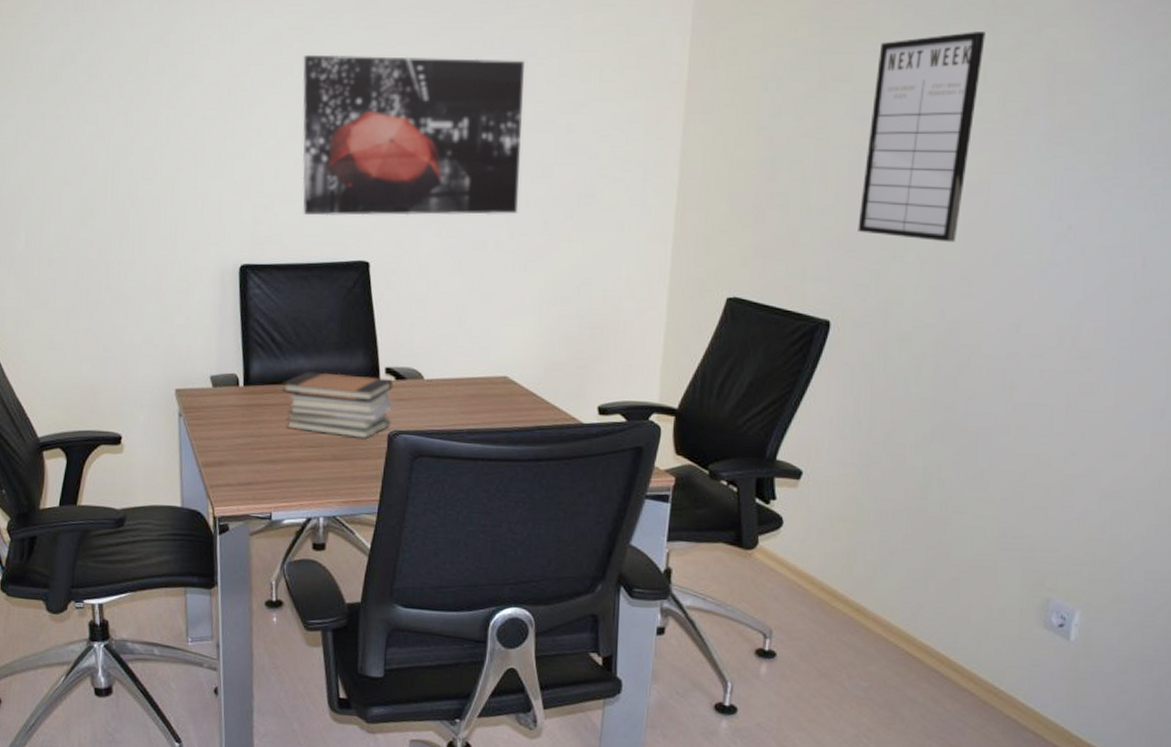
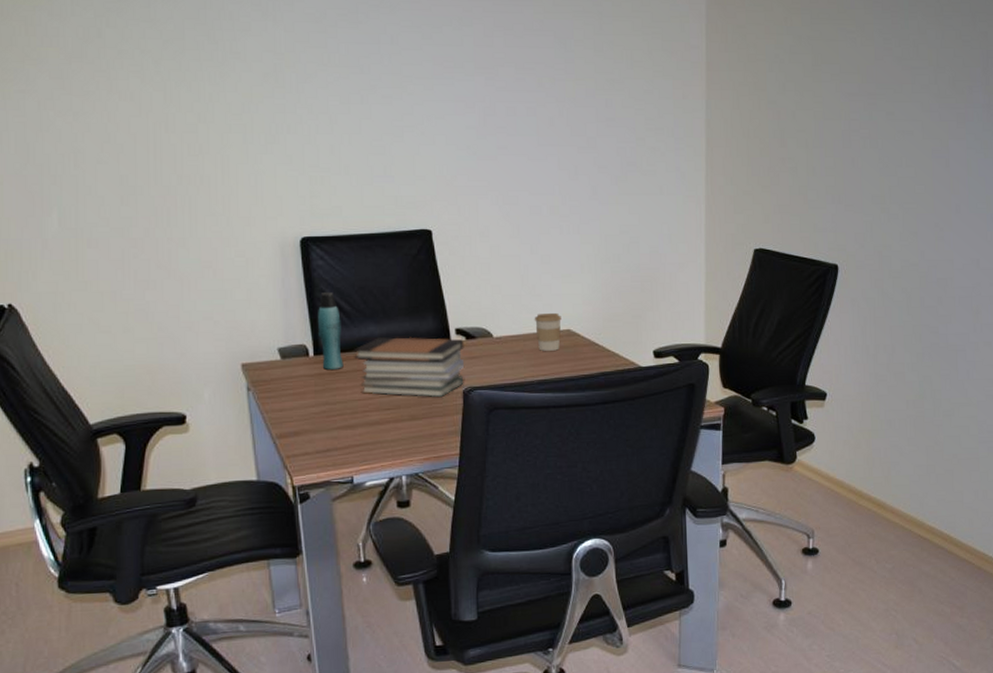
bottle: none [250,322,273,402] -> present [318,292,344,370]
wall art: present [302,54,524,216] -> none [350,33,568,188]
coffee cup: none [468,356,498,399] -> present [534,312,561,351]
writing board: present [857,32,986,243] -> none [853,24,936,196]

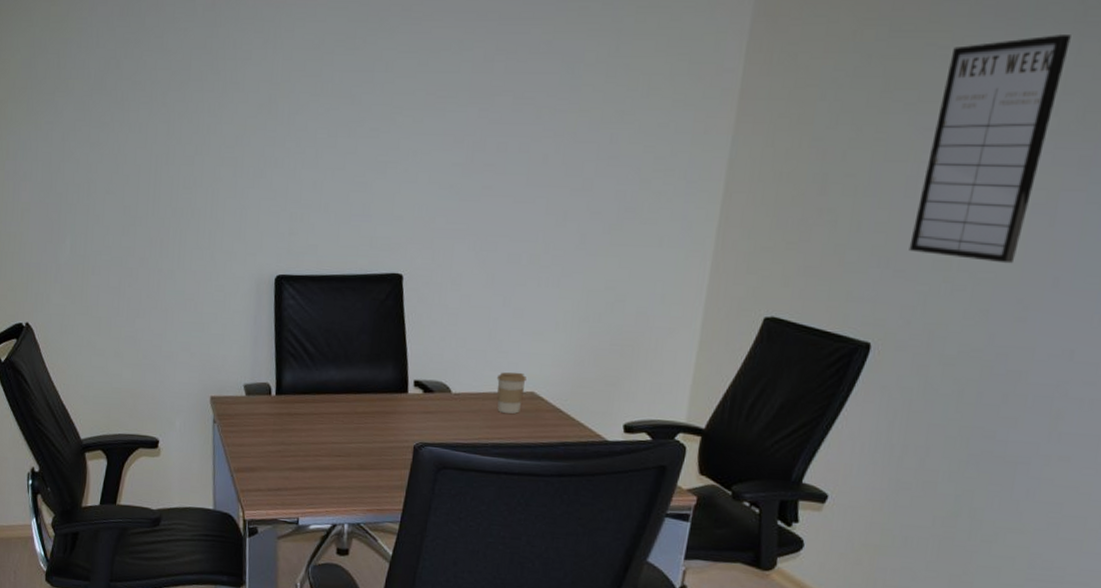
bottle: present [318,292,344,370] -> none [282,333,305,411]
book stack: present [354,337,464,398] -> none [312,382,421,450]
writing board: none [853,24,936,196] -> present [909,35,1071,264]

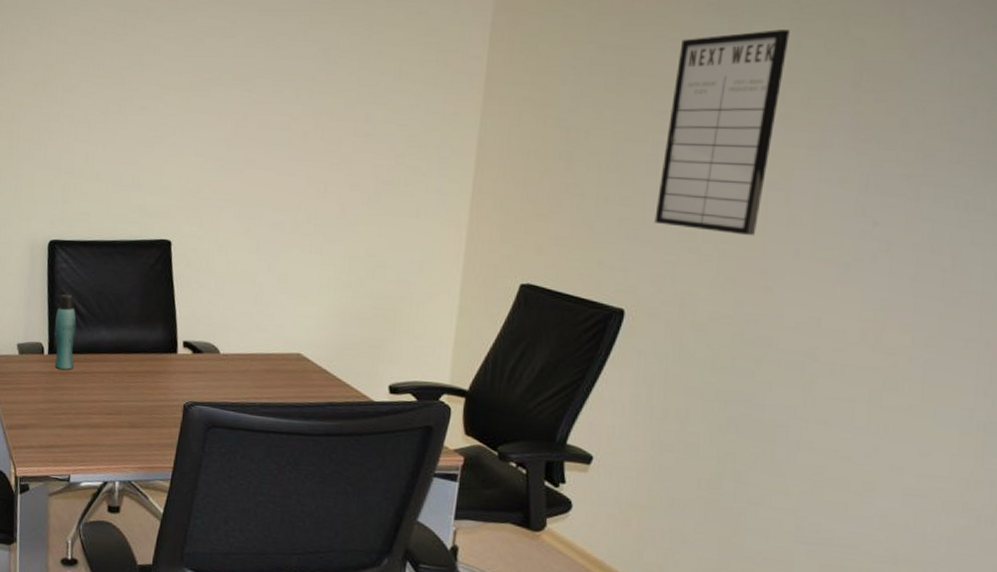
bottle: none [282,333,305,411] -> present [54,294,77,370]
coffee cup: present [496,372,527,414] -> none [263,334,293,374]

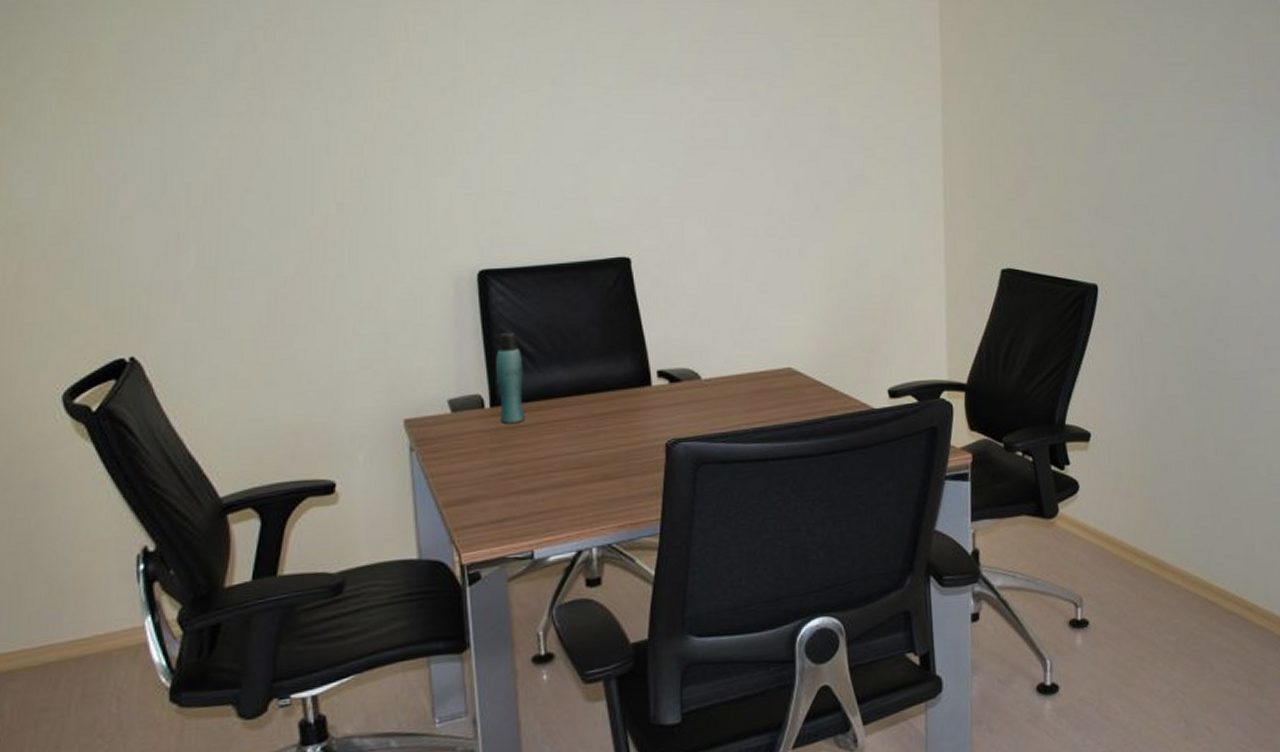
writing board: present [654,30,790,236] -> none [1108,17,1195,205]

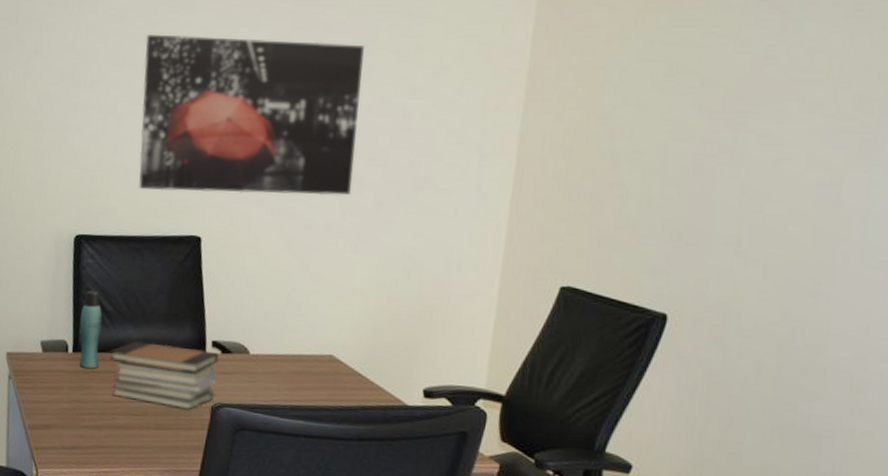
book stack: none [538,382,667,453] -> present [110,341,219,410]
wall art: none [540,41,787,212] -> present [139,34,364,196]

